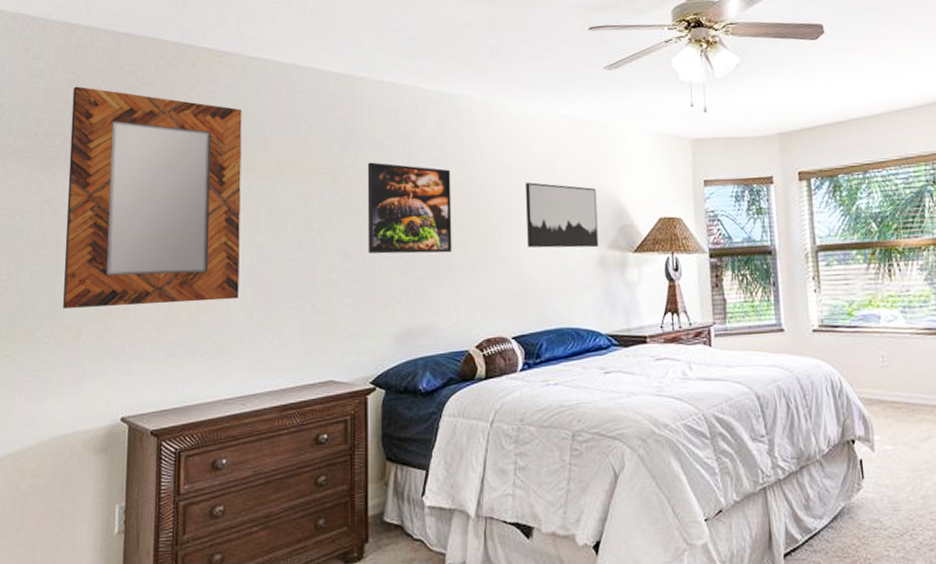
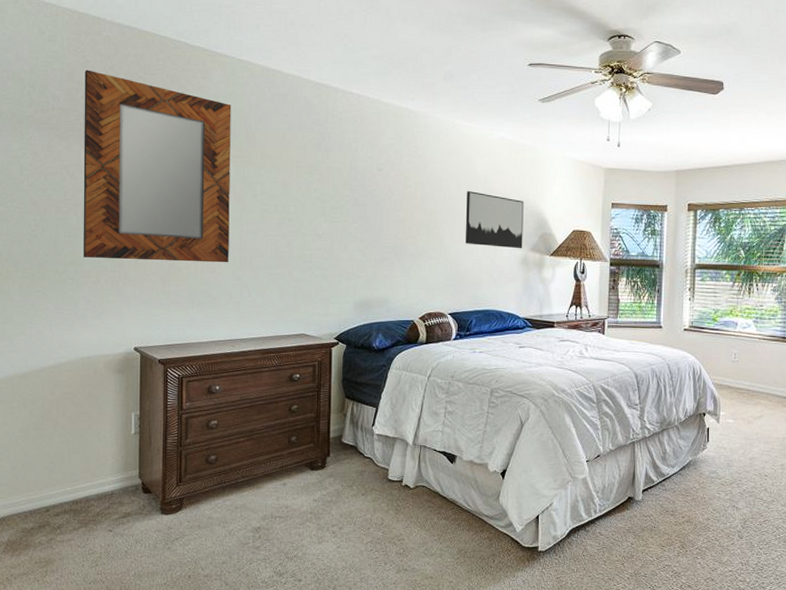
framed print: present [367,162,452,254] -> none [335,161,406,242]

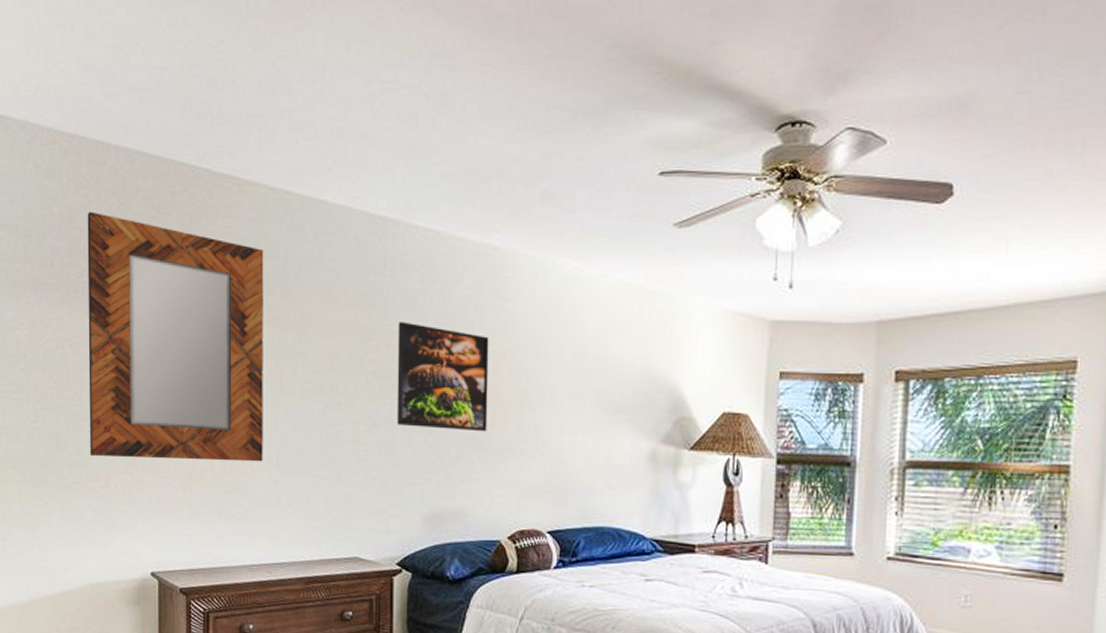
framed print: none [335,161,406,242] -> present [396,321,489,432]
wall art: present [466,191,524,249] -> none [571,359,652,441]

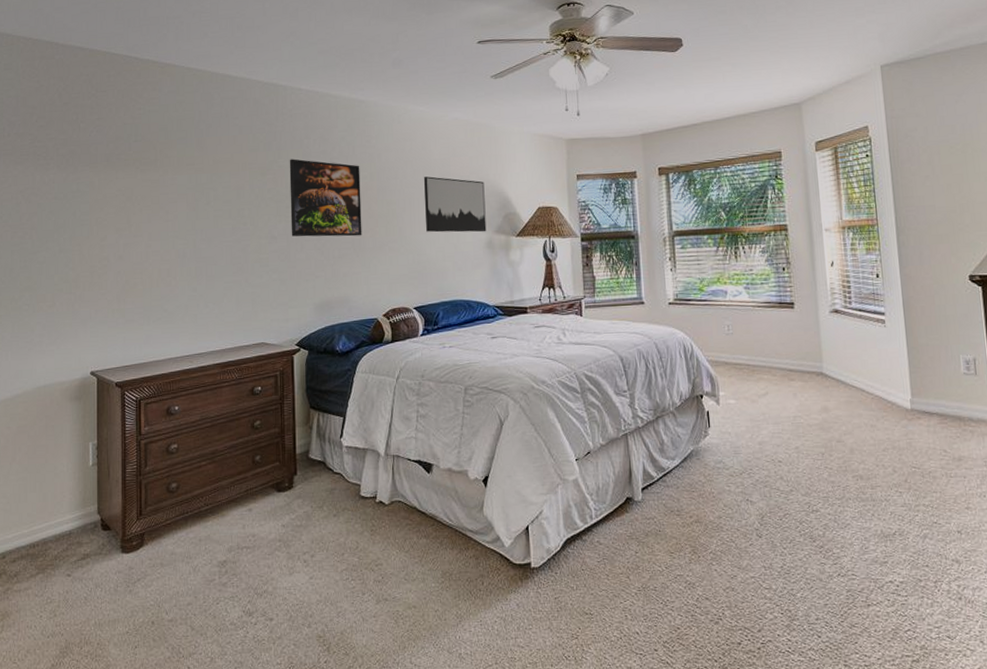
home mirror: present [87,211,264,462] -> none [38,93,184,281]
wall art: none [571,359,652,441] -> present [424,176,487,233]

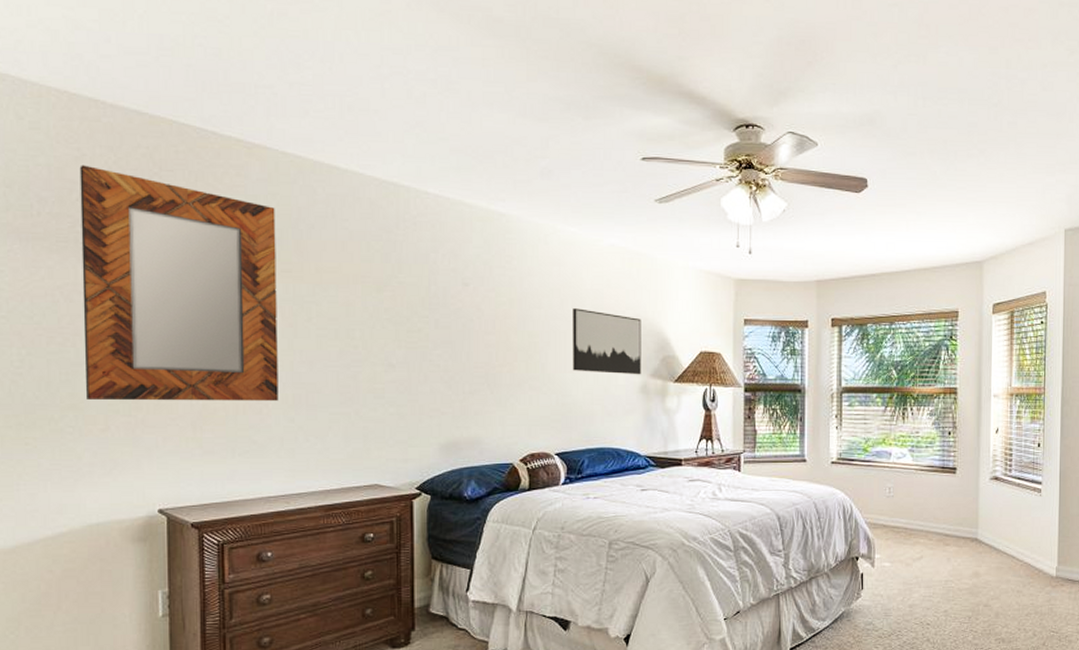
home mirror: none [38,93,184,281] -> present [79,165,279,402]
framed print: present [289,159,362,237] -> none [411,275,498,370]

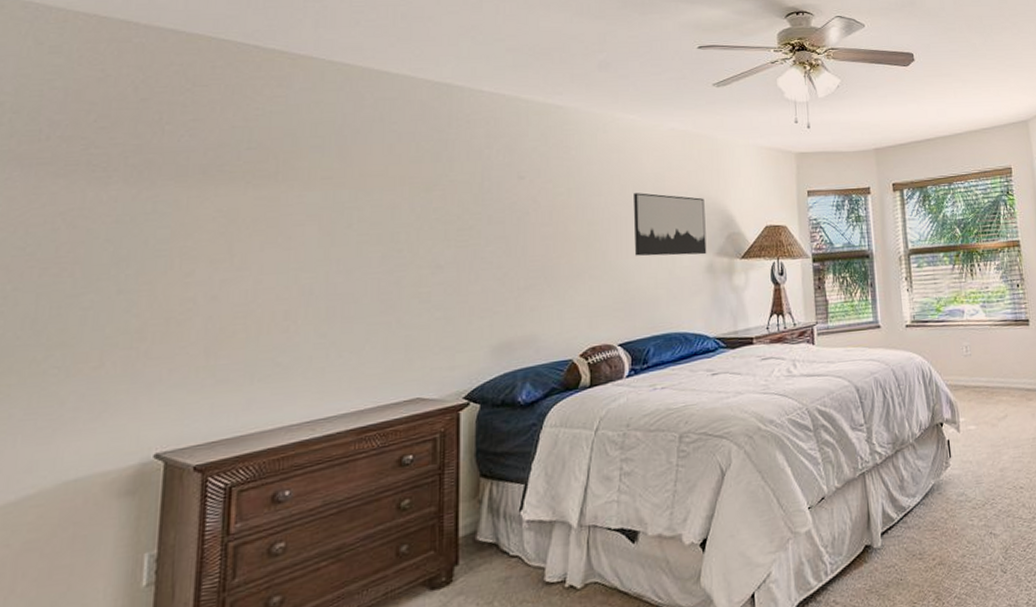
home mirror: present [79,165,279,402] -> none [80,85,318,334]

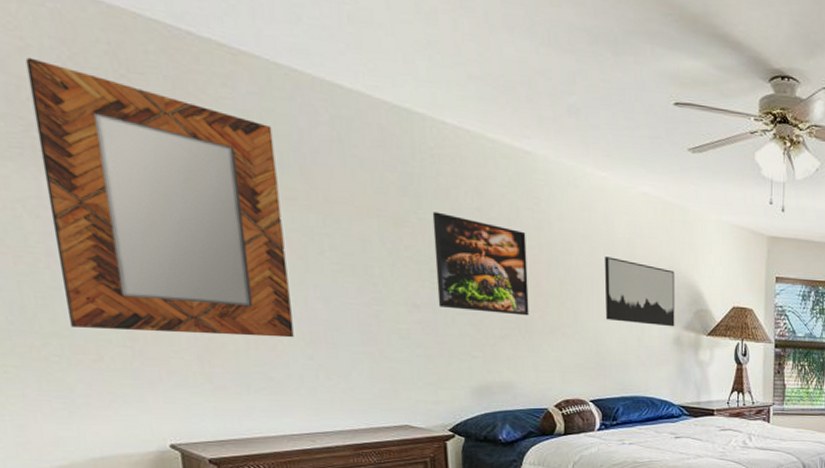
home mirror: none [80,85,318,334] -> present [25,57,294,338]
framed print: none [463,172,556,265] -> present [432,211,529,316]

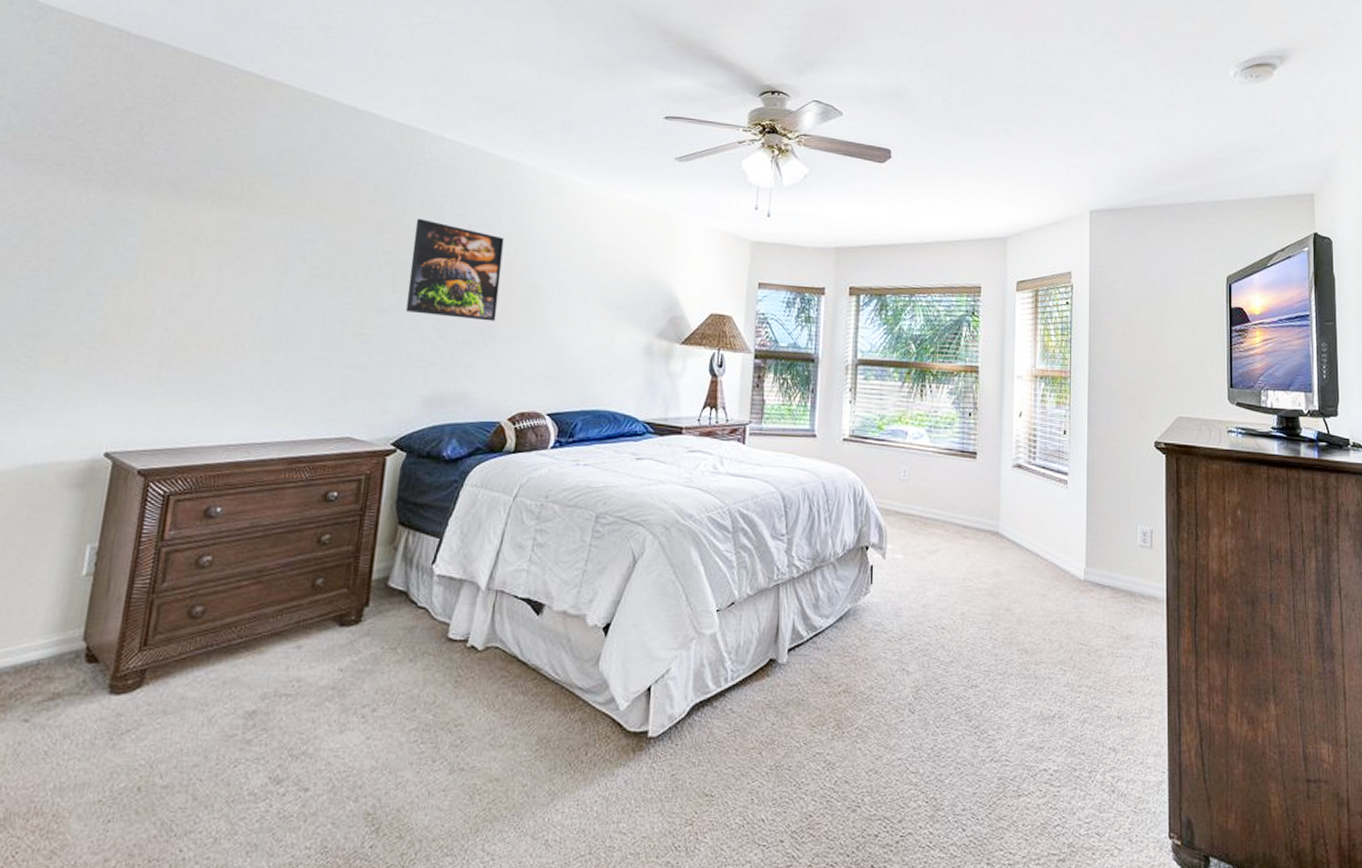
home mirror: present [25,57,294,338] -> none [50,90,285,342]
wall art: present [605,257,675,327] -> none [575,262,651,335]

